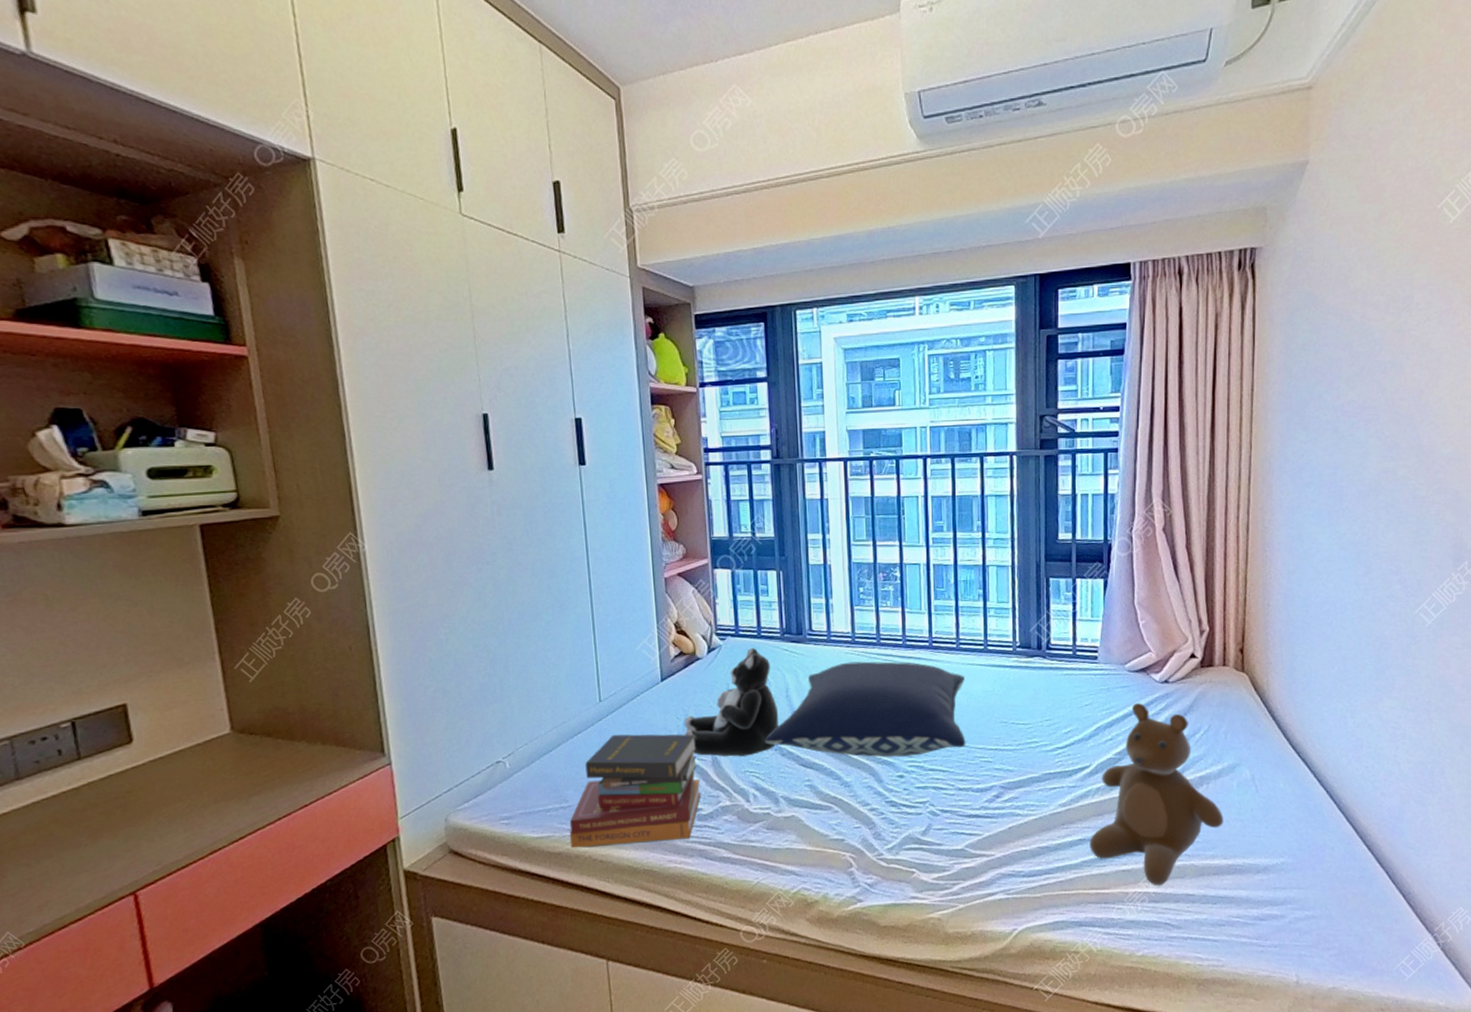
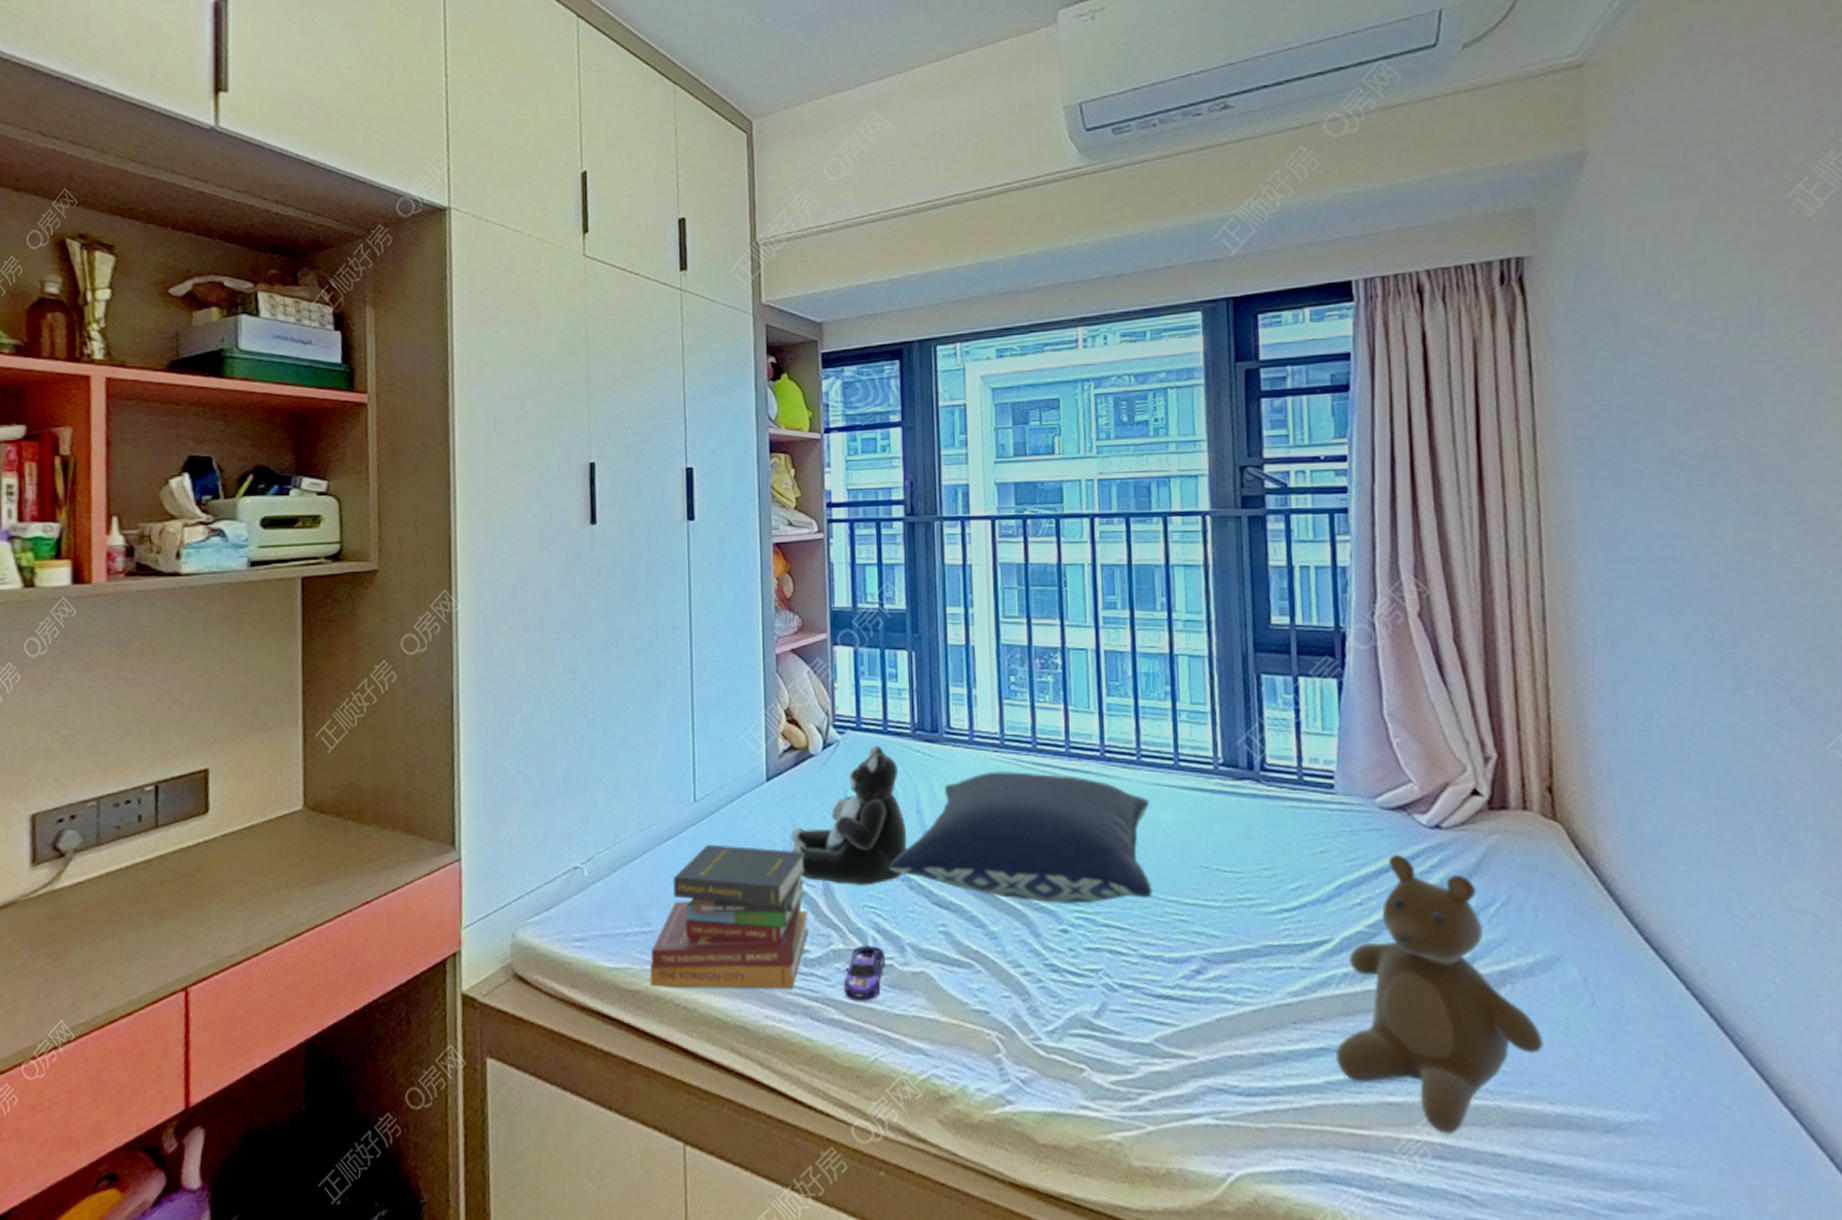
toy car: none [731,800,763,842] -> present [844,945,885,1001]

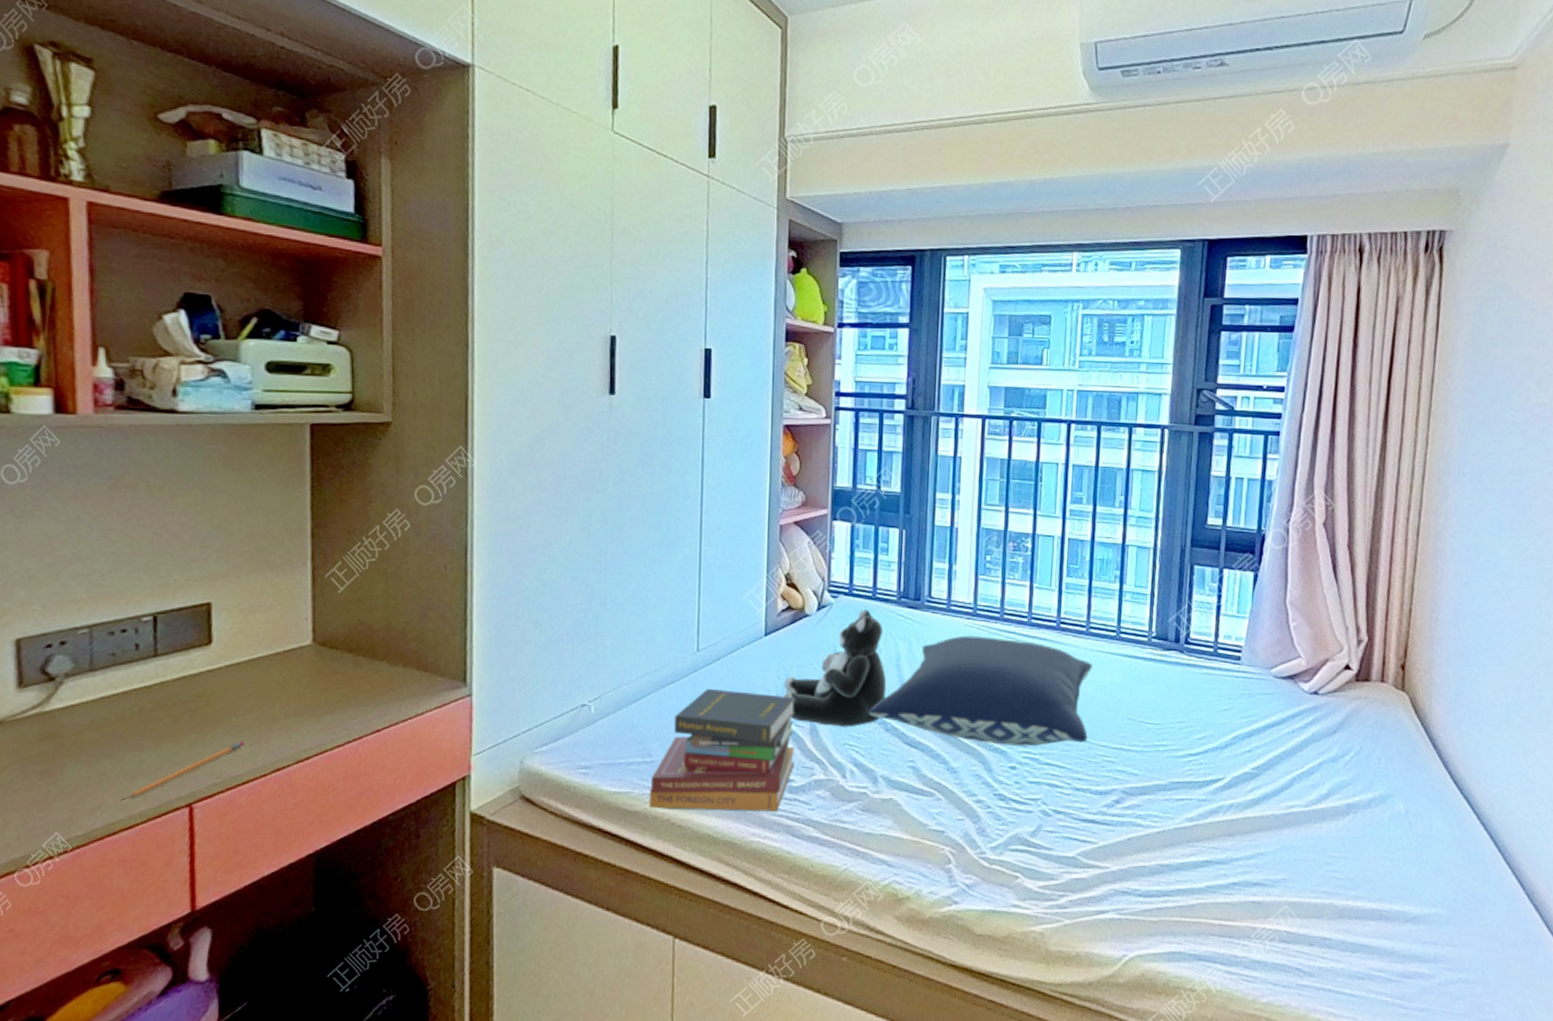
pencil: none [121,917,238,986] -> present [120,741,244,802]
toy car: present [844,945,885,1001] -> none [822,776,860,822]
teddy bear: present [1336,853,1543,1134] -> none [1216,713,1371,924]

